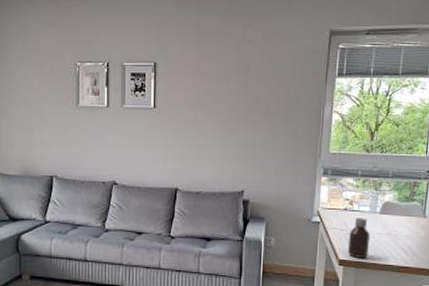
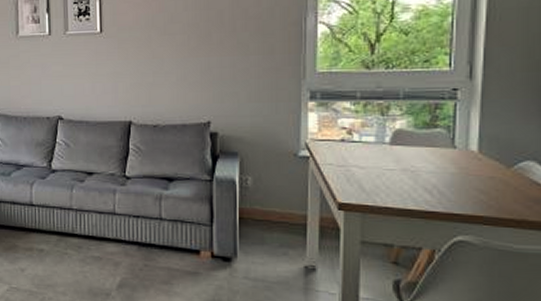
bottle: present [347,218,371,258] -> none [348,150,379,201]

